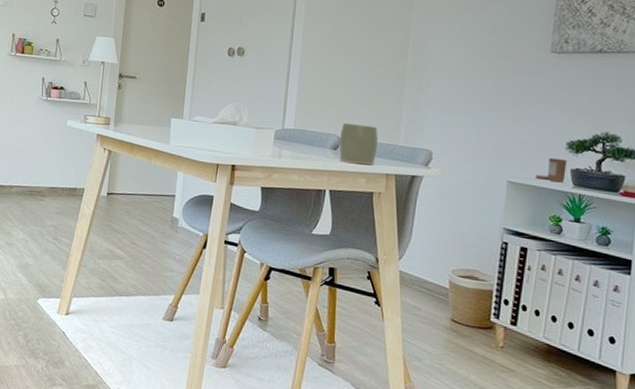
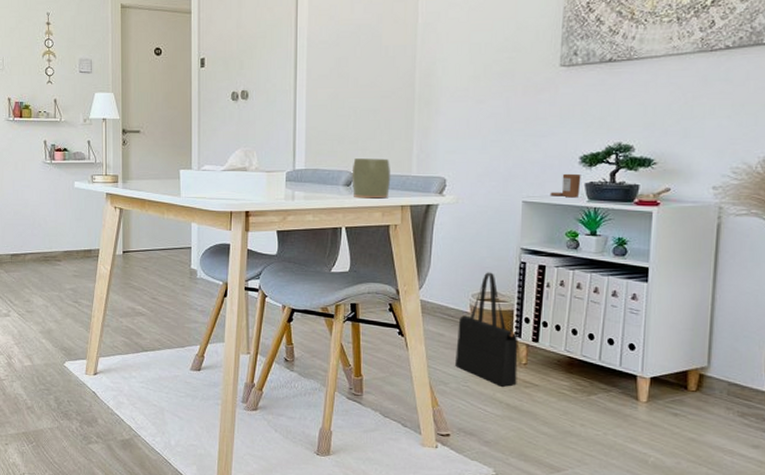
tote bag: none [431,249,495,369] -> present [455,272,518,387]

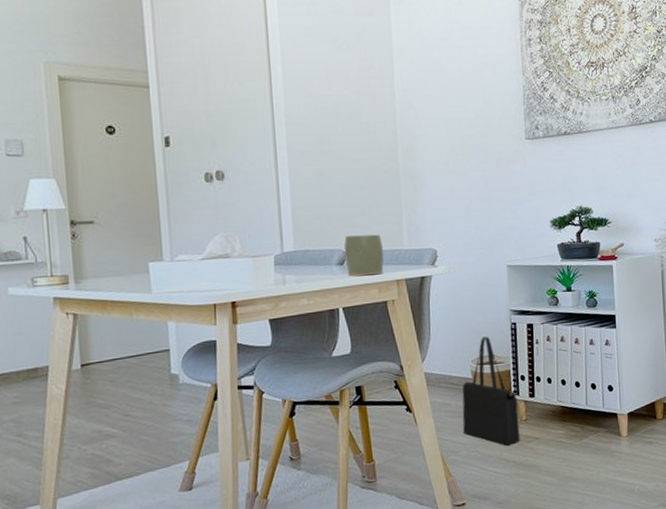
candle: present [550,173,581,198] -> none [529,236,554,259]

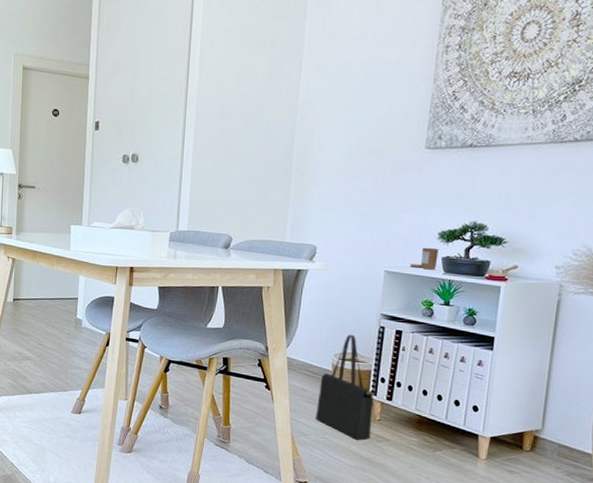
mug: present [344,234,384,276] -> none [230,223,267,262]
candle: none [529,236,554,259] -> present [409,247,439,270]

